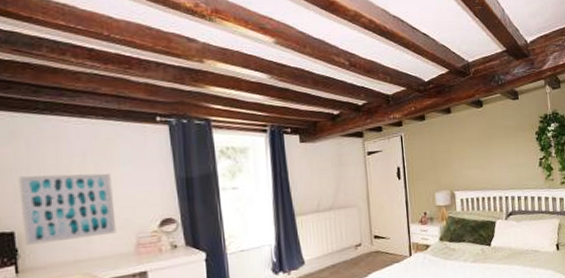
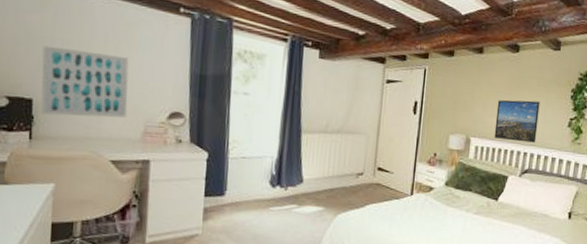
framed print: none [472,148,514,189] -> present [494,100,540,143]

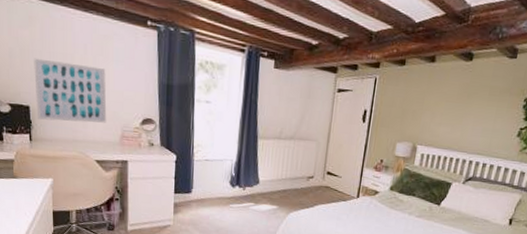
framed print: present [494,100,540,143] -> none [440,109,490,152]

